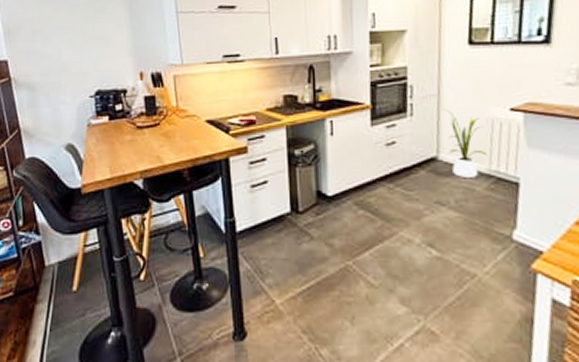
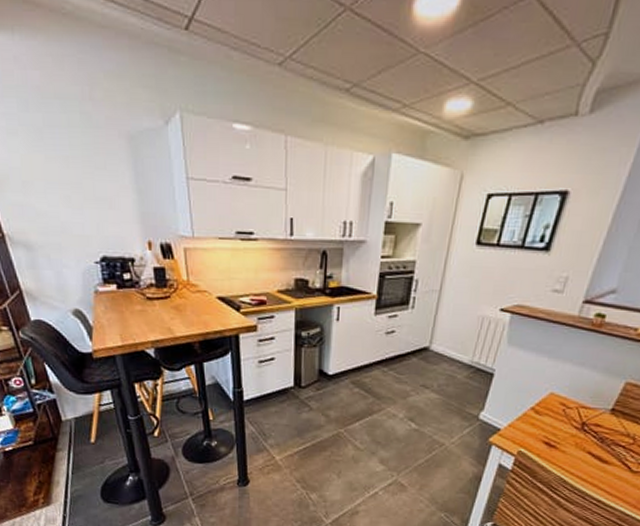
house plant: present [445,109,488,179] -> none [440,304,475,368]

